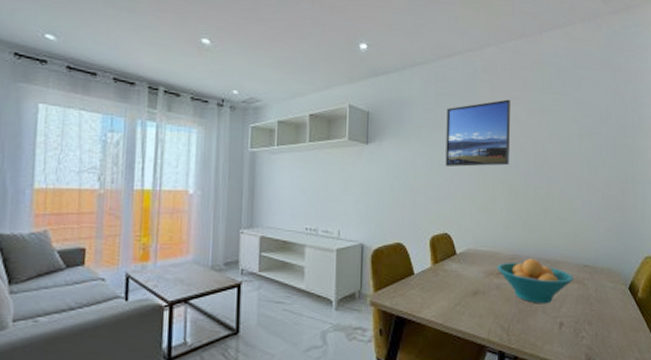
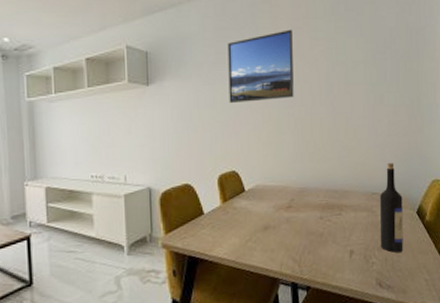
fruit bowl: present [497,259,574,304] -> none [286,190,363,234]
wine bottle: none [590,236,615,328] -> present [380,163,403,253]

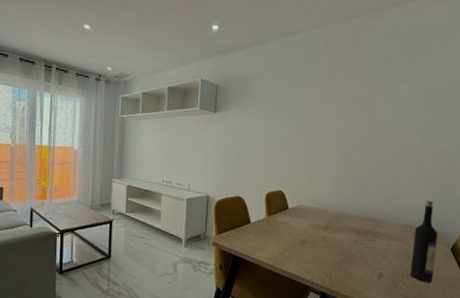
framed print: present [227,29,294,103] -> none [283,73,348,134]

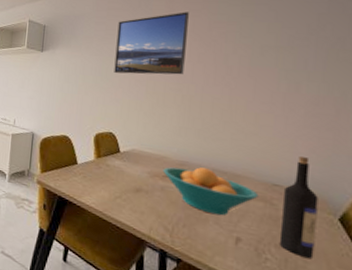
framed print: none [283,73,348,134] -> present [114,12,189,75]
fruit bowl: none [324,217,397,257] -> present [163,167,259,216]

